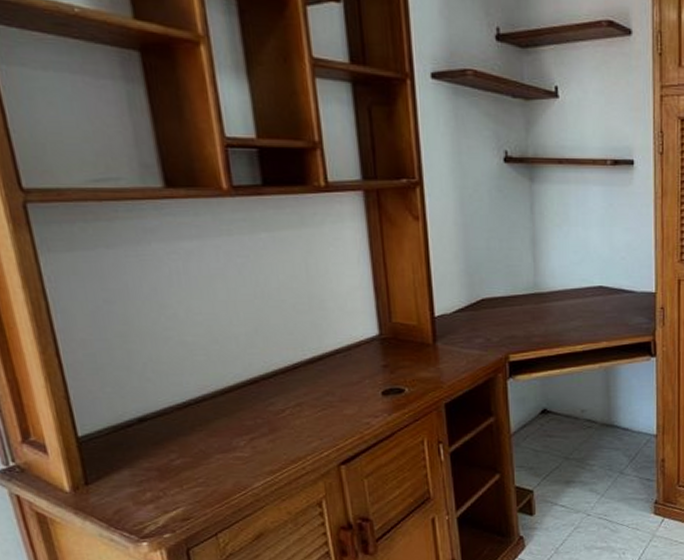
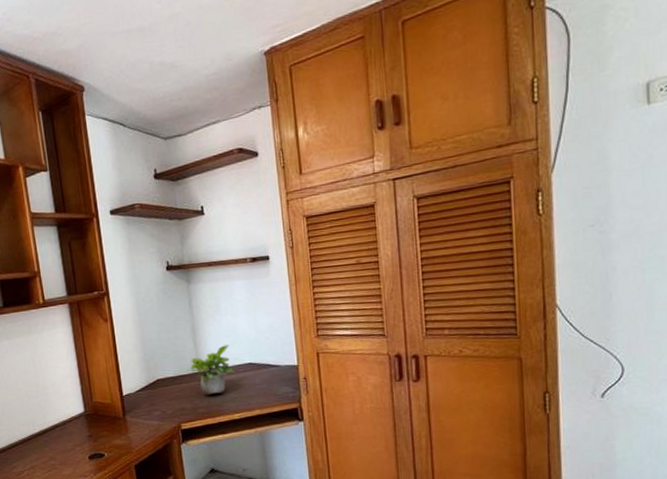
potted plant: none [526,262,581,322] -> present [190,345,234,395]

